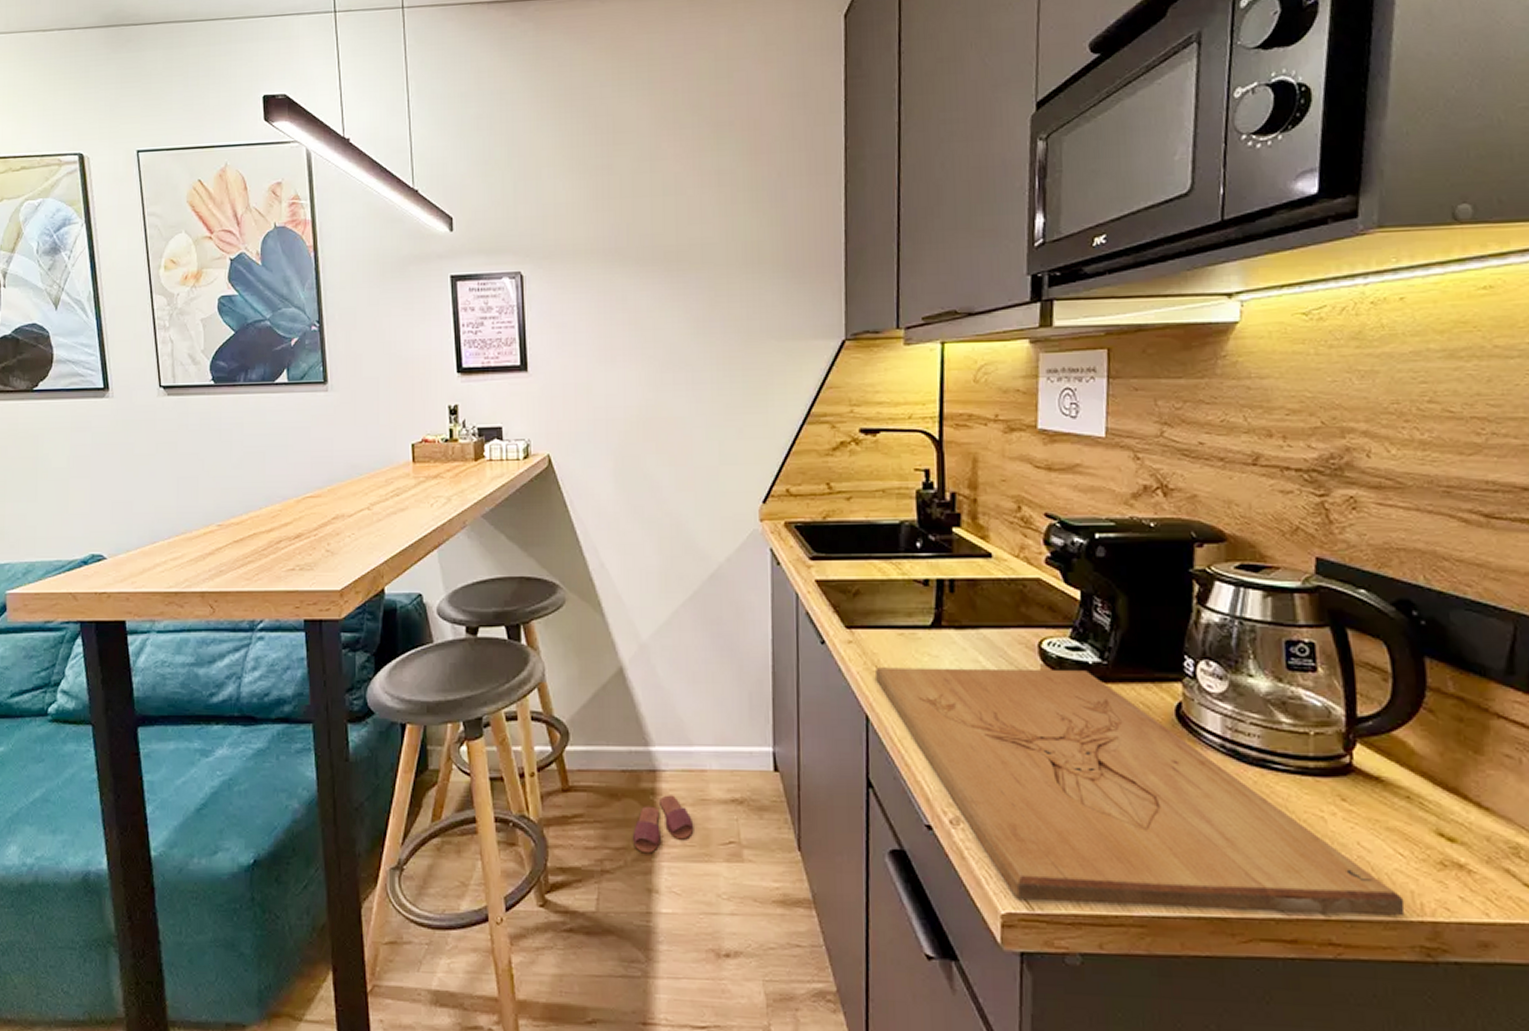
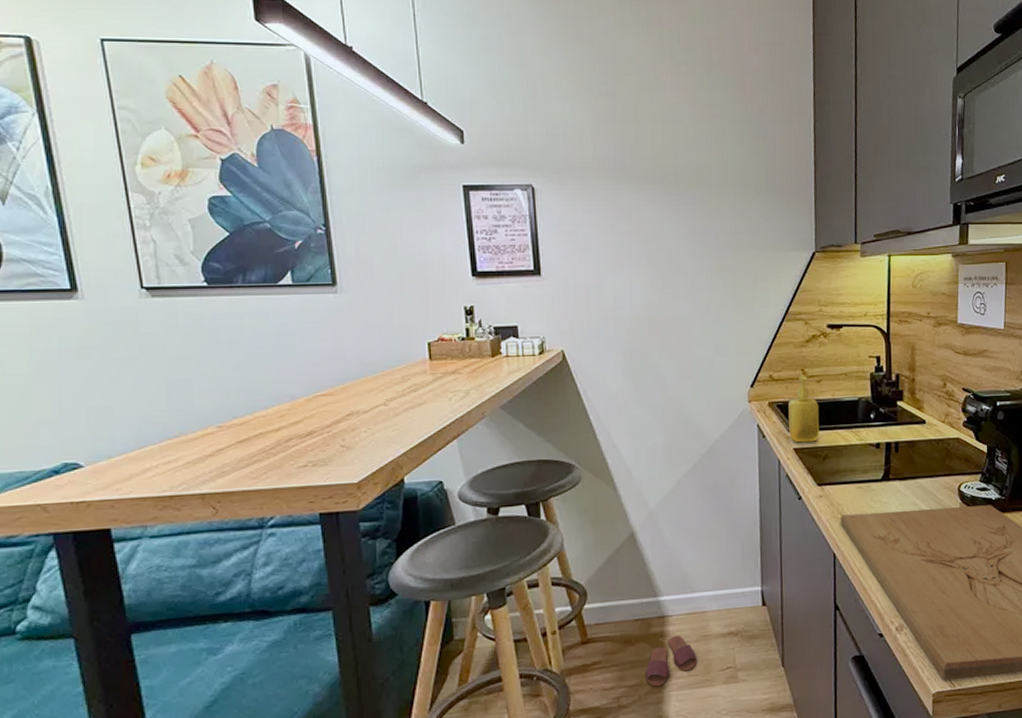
soap dispenser: none [809,491,849,574] -> present [788,375,819,443]

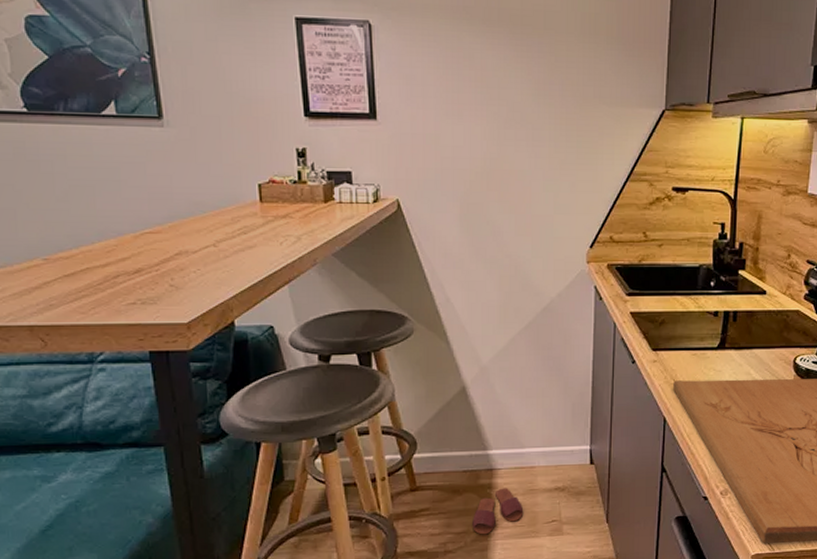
soap dispenser: present [788,375,819,443] -> none [627,239,658,307]

